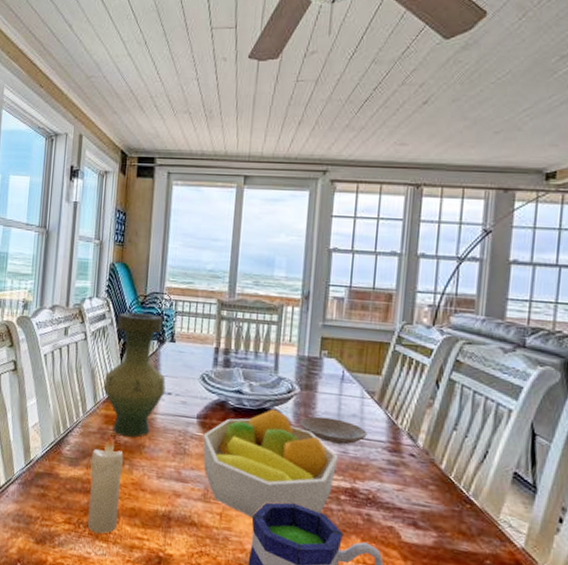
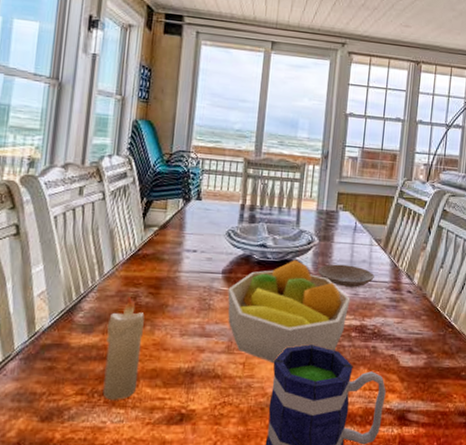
vase: present [103,312,166,438] -> none [123,171,191,298]

